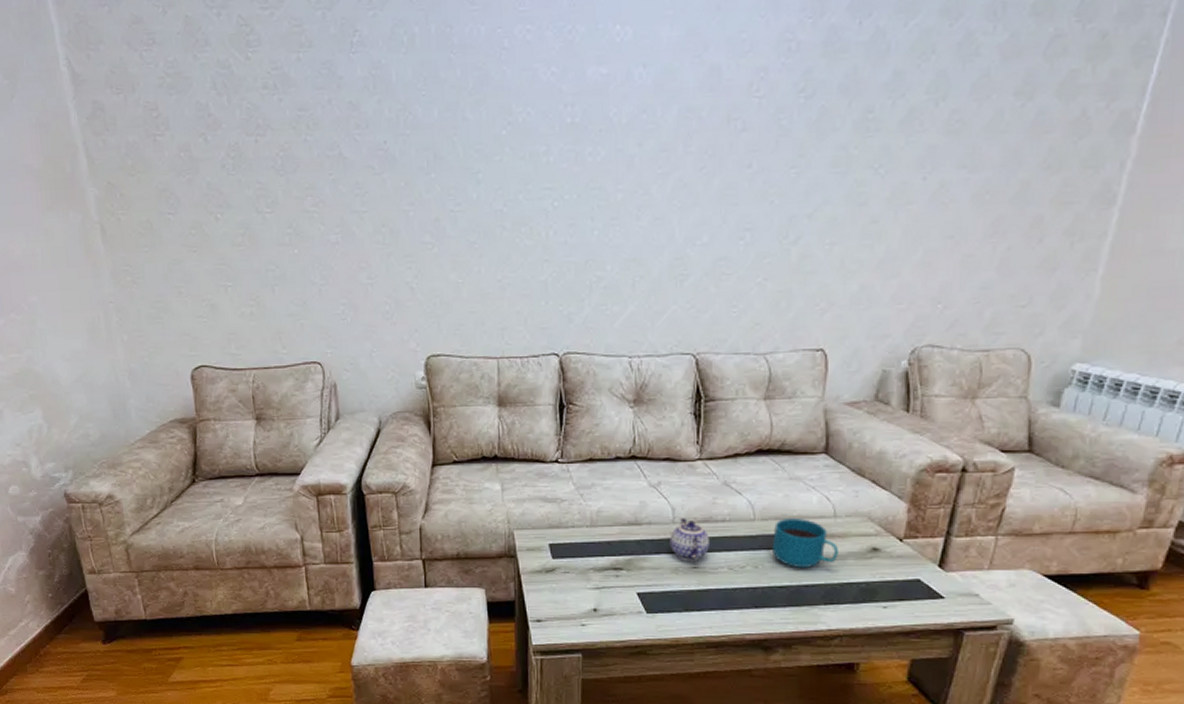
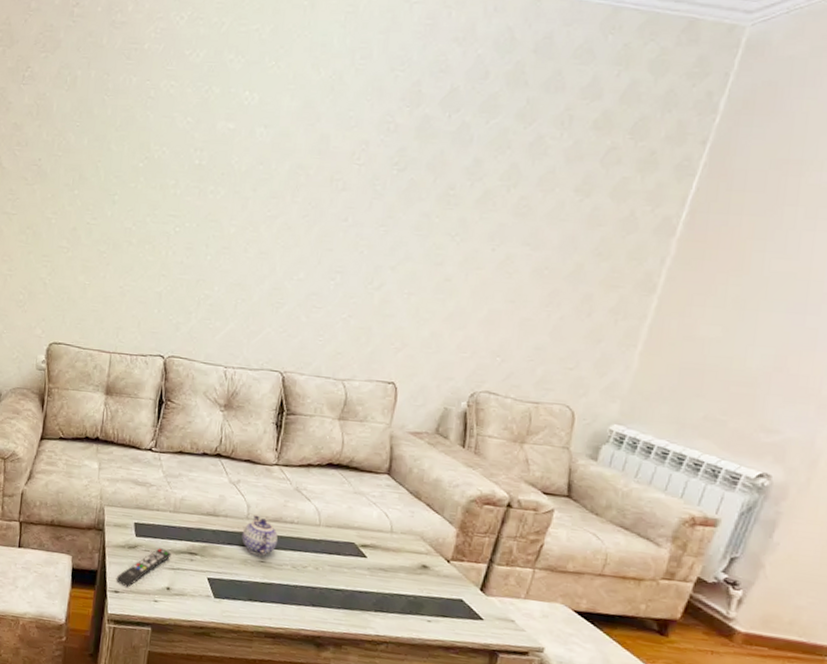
remote control: none [536,568,594,615] -> present [116,548,172,588]
cup: present [773,519,838,568] -> none [333,528,392,576]

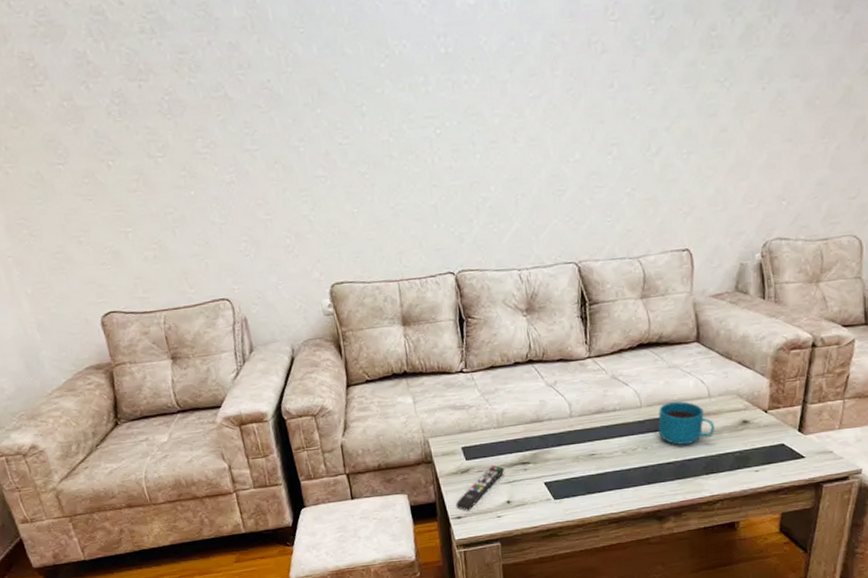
teapot: present [242,515,279,556] -> none [569,411,605,450]
cup: none [333,528,392,576] -> present [658,401,714,445]

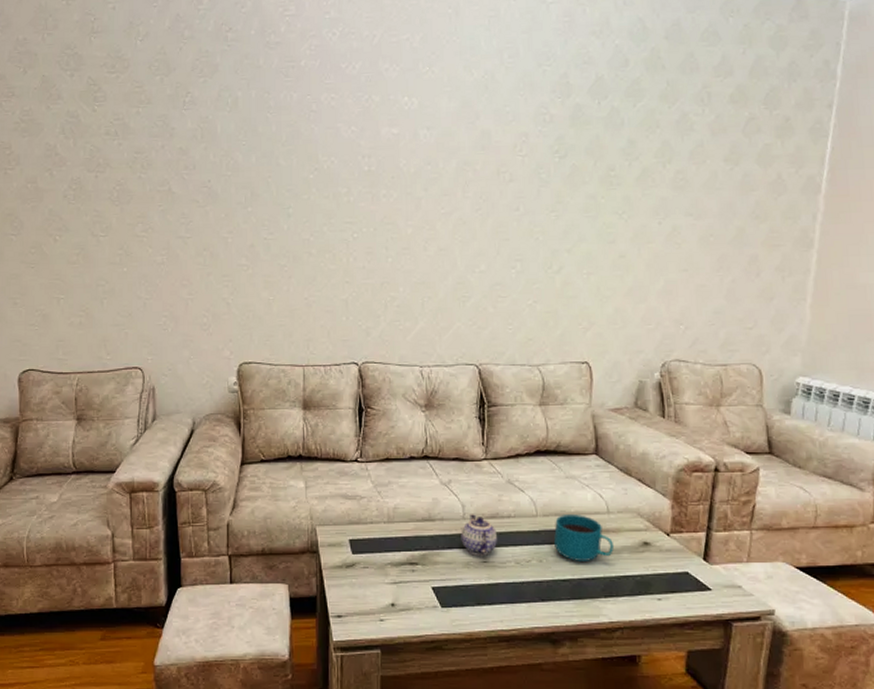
remote control: present [455,465,505,511] -> none [337,563,392,610]
teapot: none [569,411,605,450] -> present [461,514,498,556]

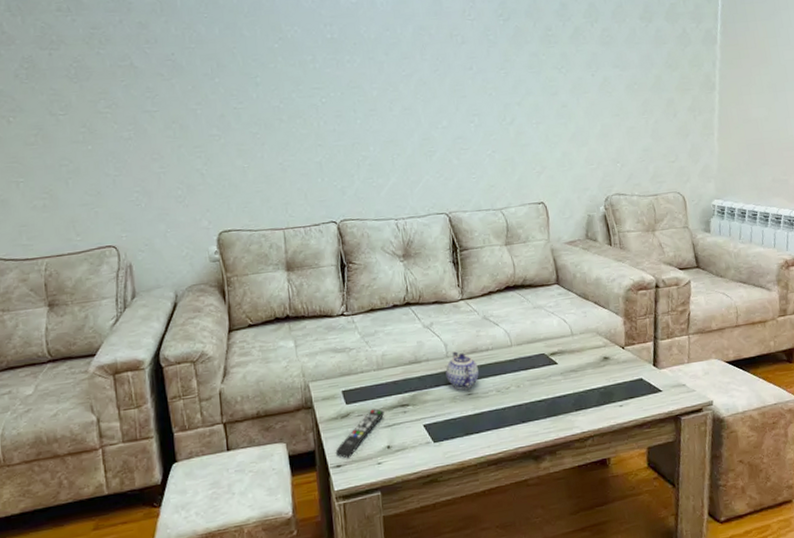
remote control: none [337,563,392,610] -> present [335,409,385,459]
cup: present [554,515,613,561] -> none [528,340,579,383]

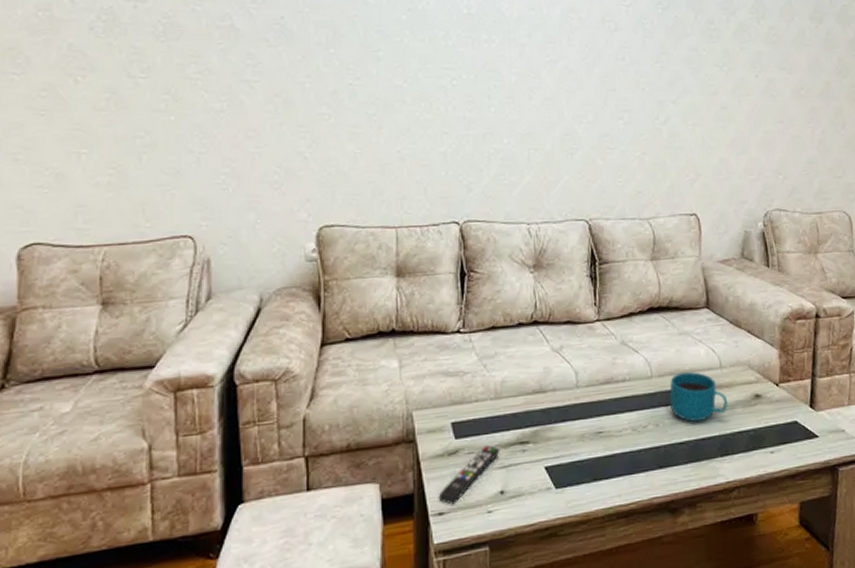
teapot: present [445,351,480,390] -> none [574,381,614,427]
cup: none [528,340,579,383] -> present [669,372,727,422]

